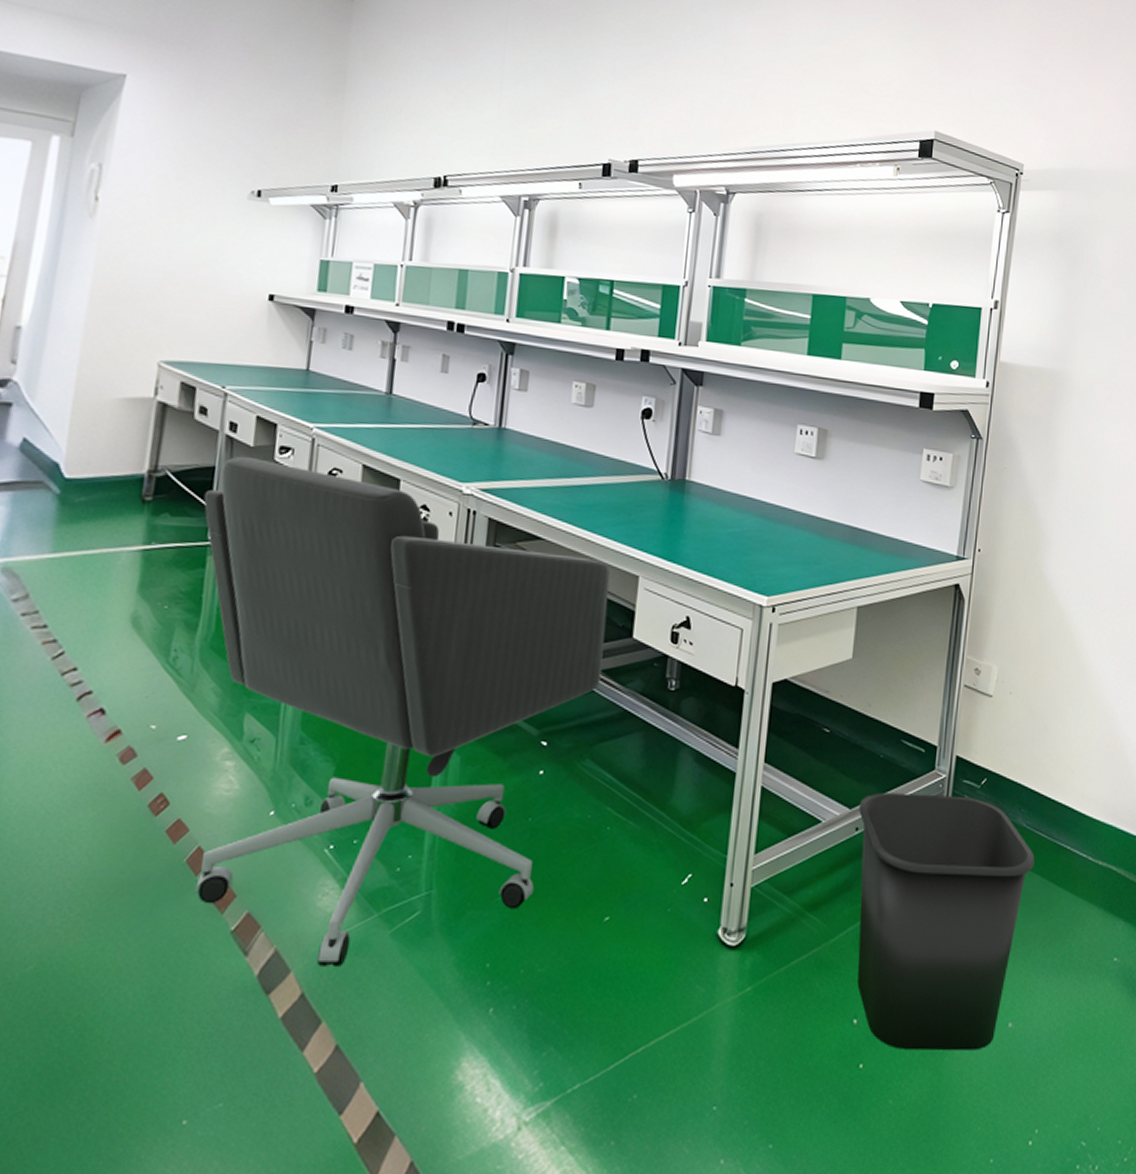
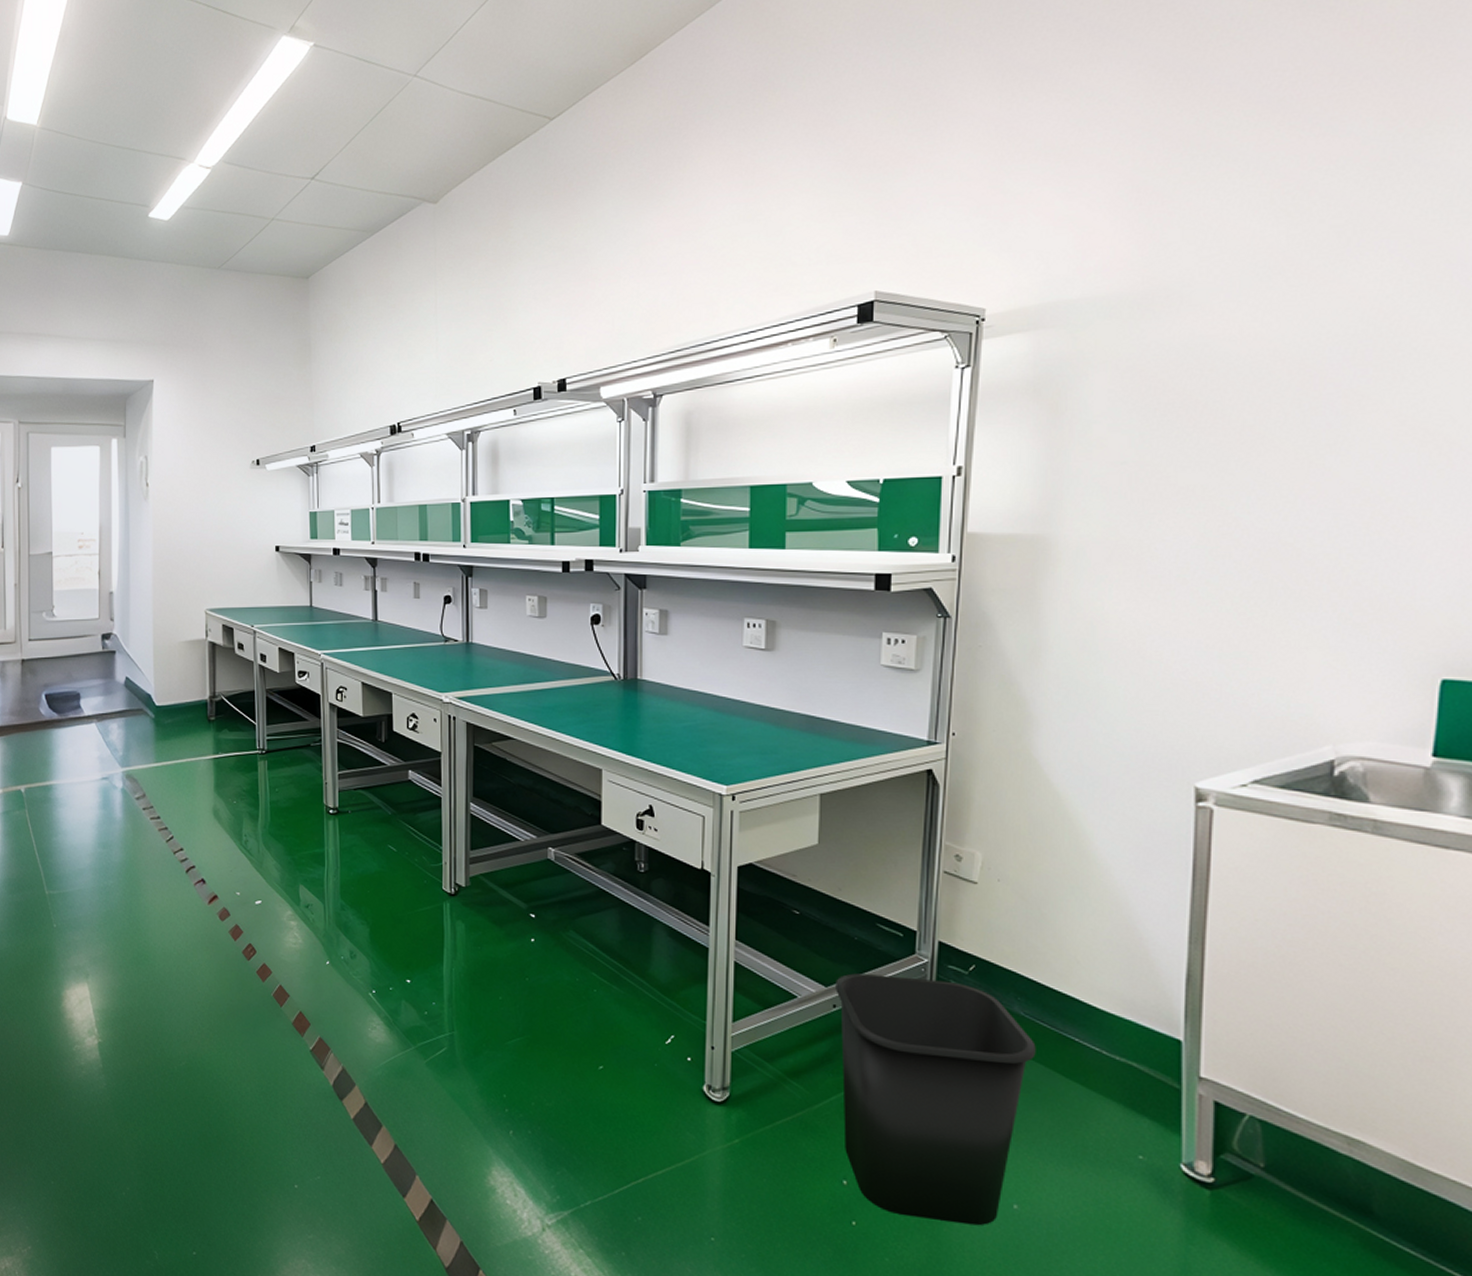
office chair: present [194,456,610,966] -> none [250,681,576,1085]

